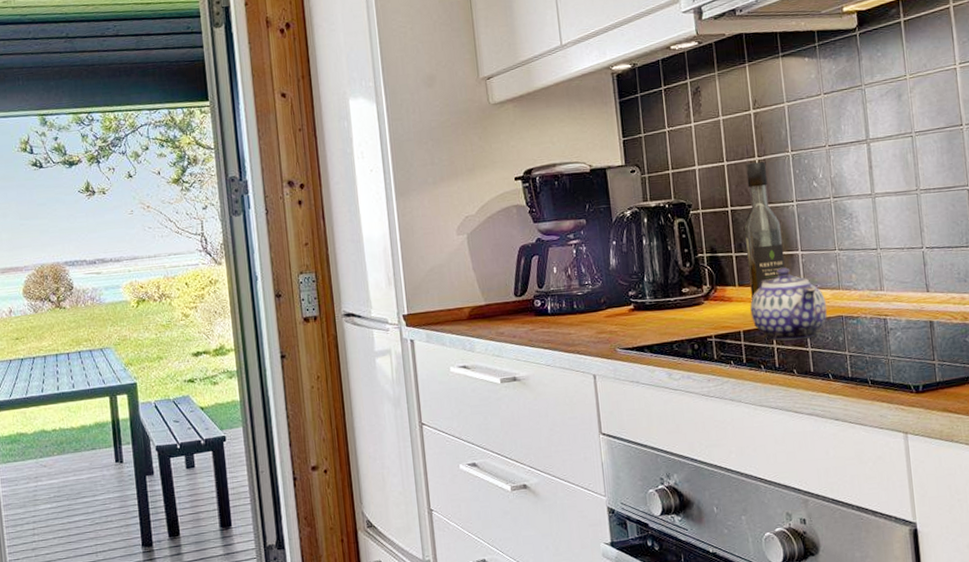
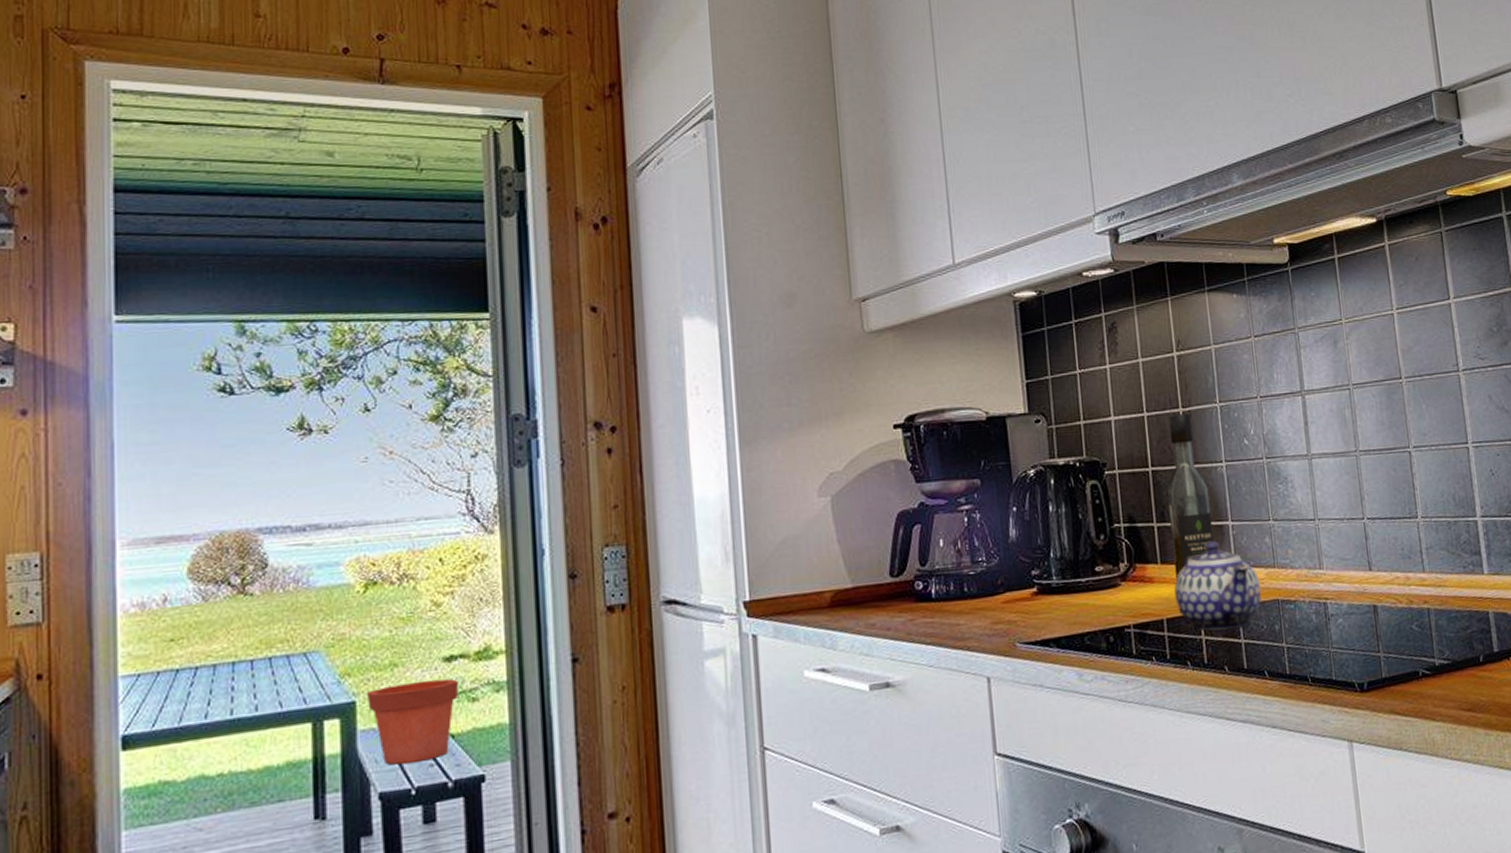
flowerpot: none [144,368,205,427] -> present [367,679,459,765]

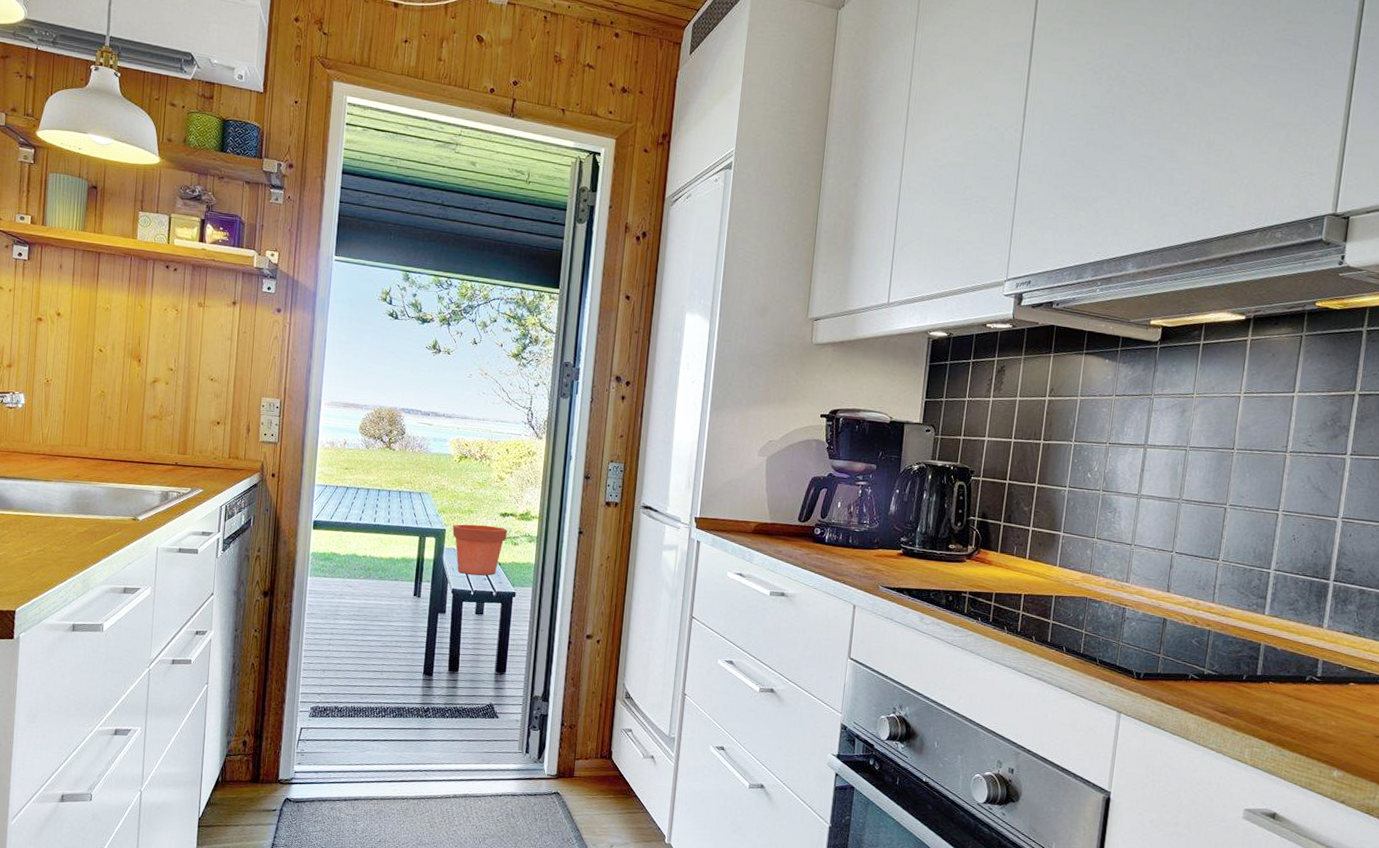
bottle: present [1167,413,1214,578] -> none [1010,444,1051,565]
teapot: present [1174,541,1262,632] -> none [1005,544,1076,612]

